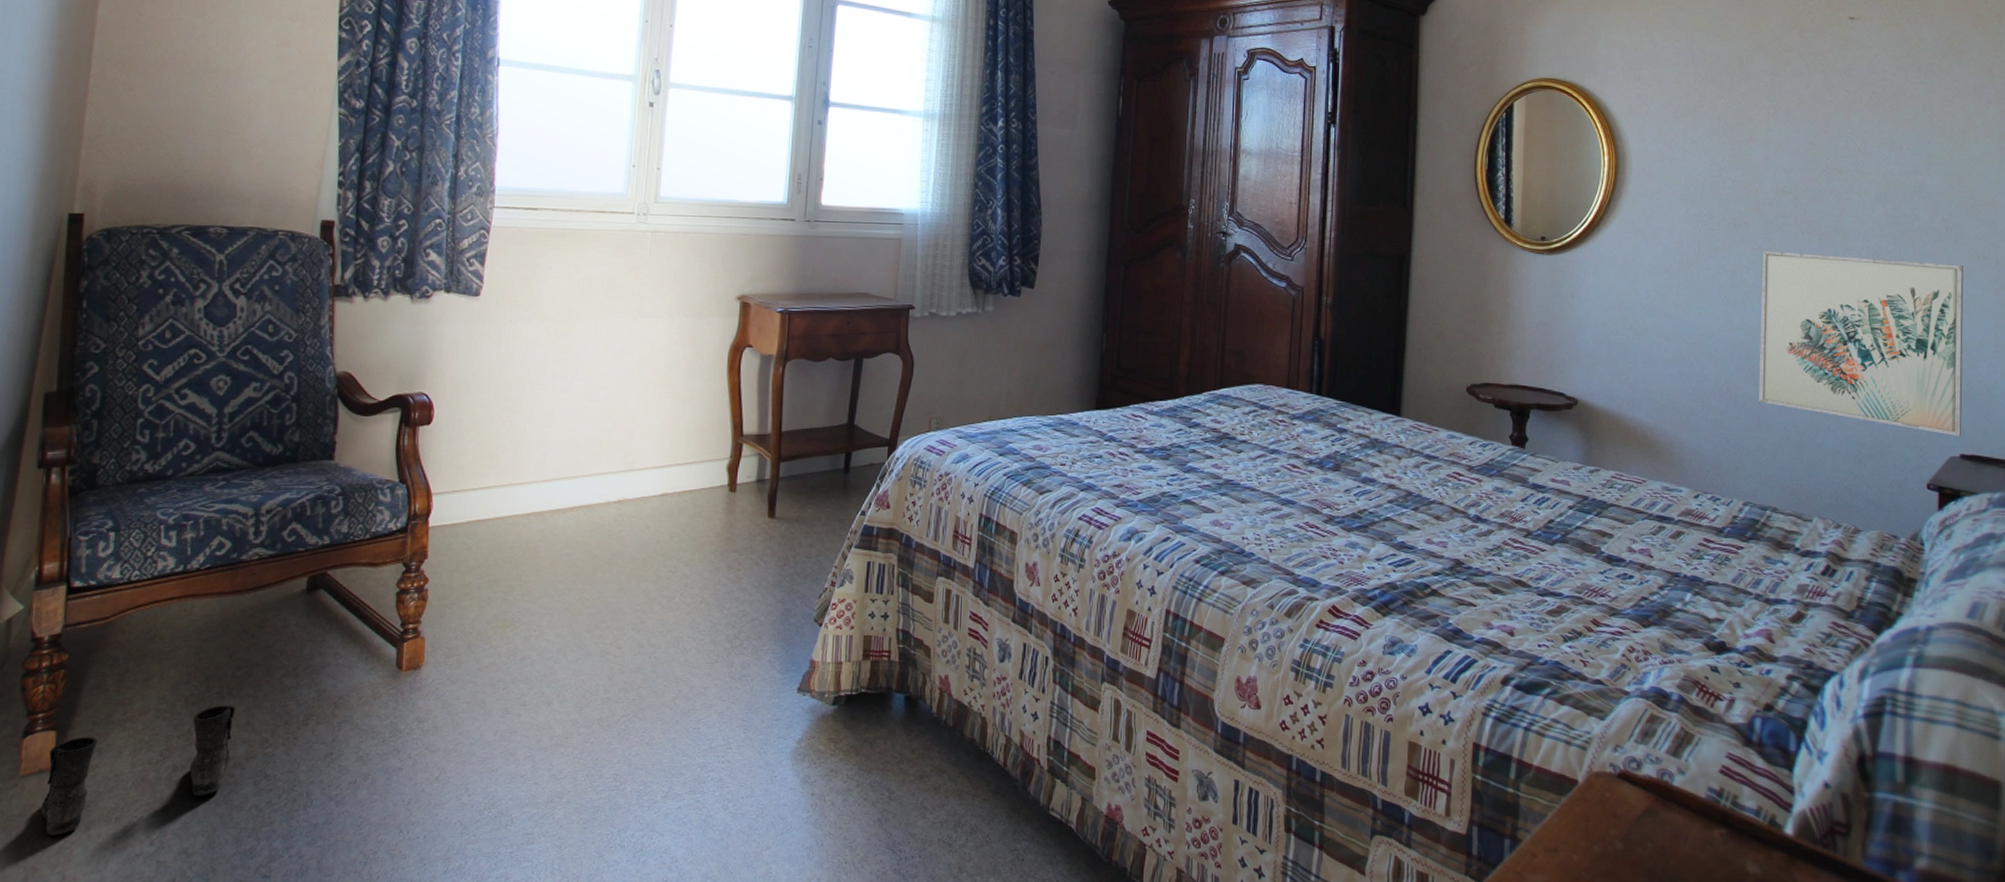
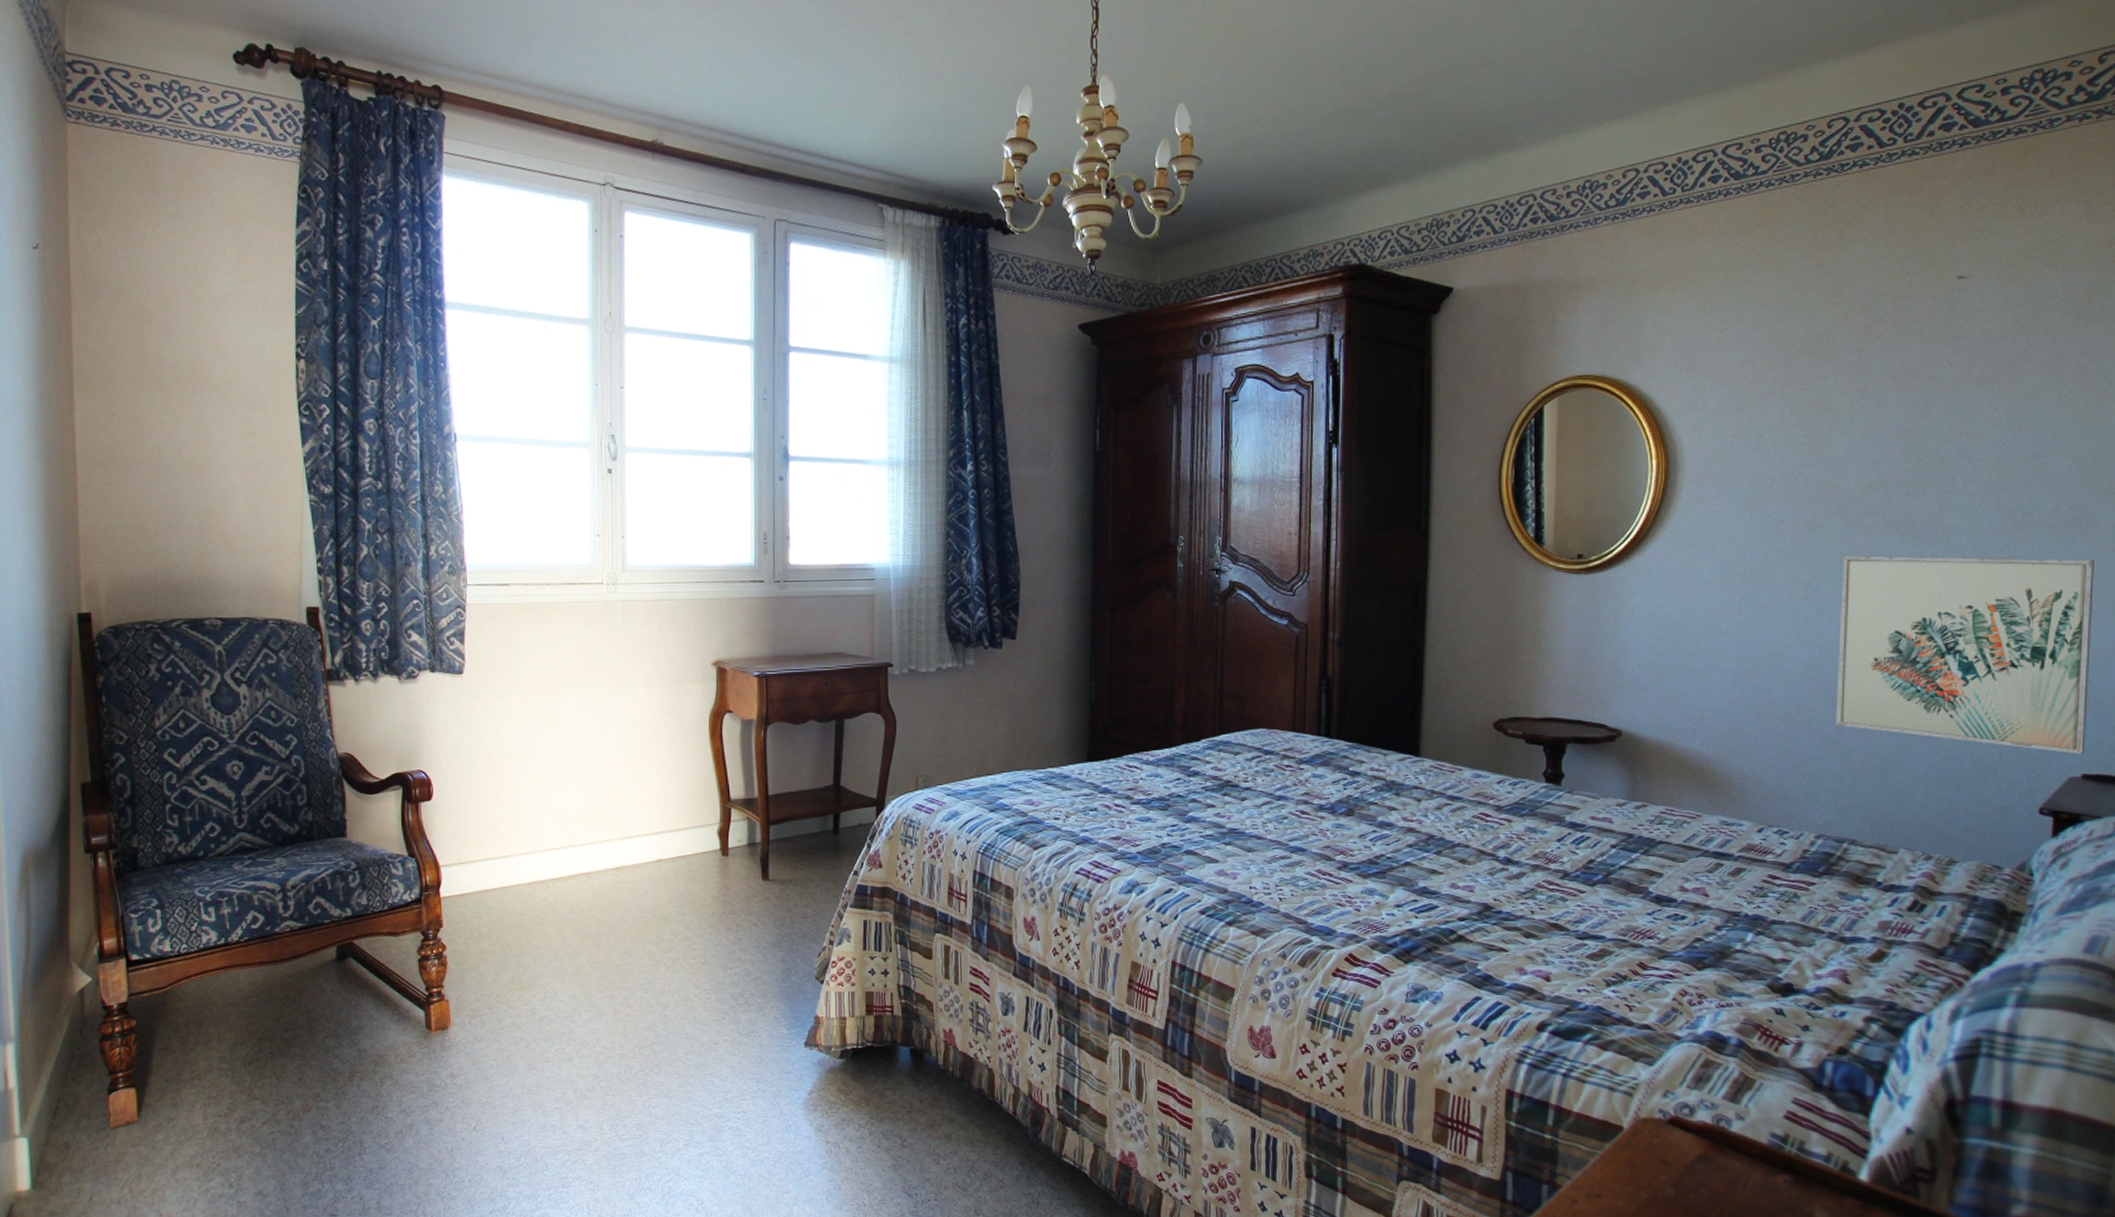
boots: present [41,705,235,835] -> none [132,1064,288,1179]

